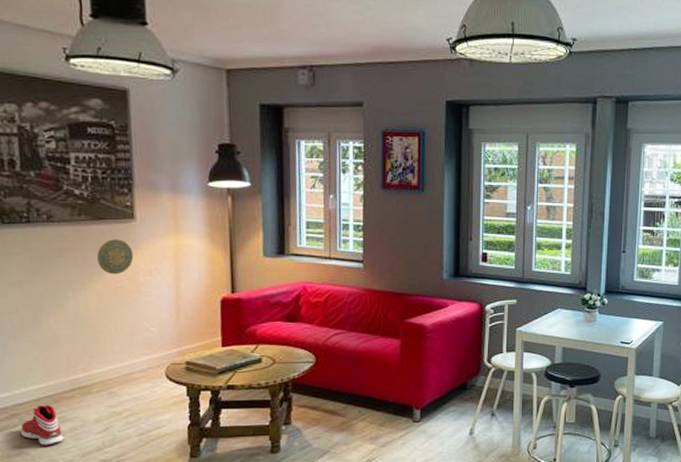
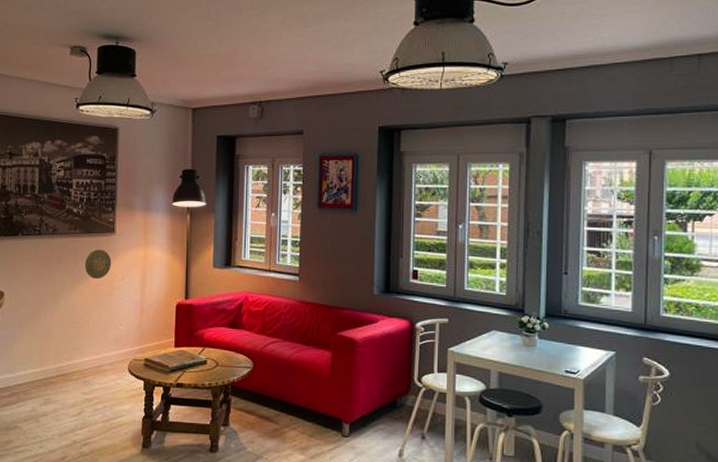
sneaker: present [20,404,64,446] -> none [17,386,48,423]

